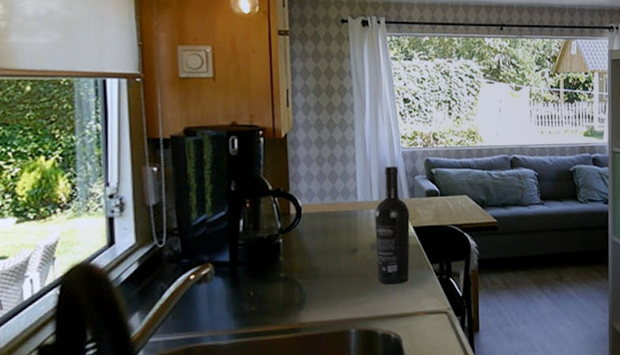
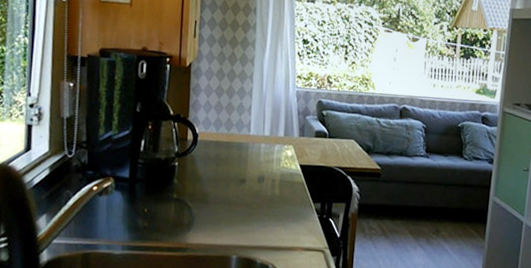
wine bottle: present [375,166,410,285] -> none [262,103,298,218]

